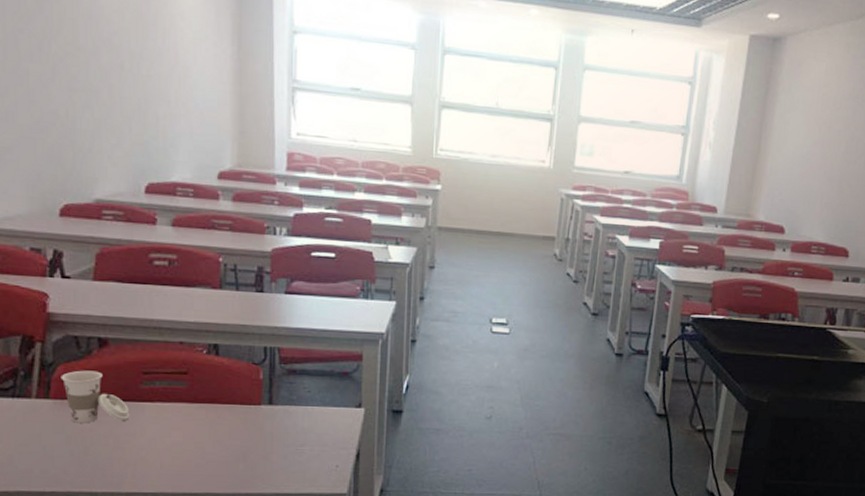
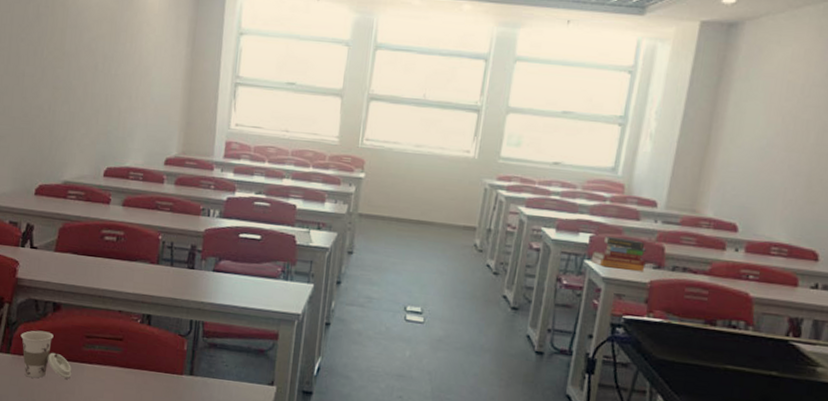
books: none [661,240,710,274] -> present [590,235,647,273]

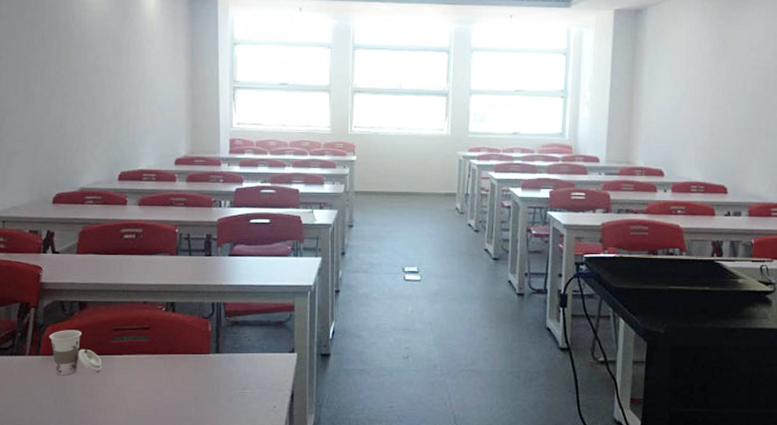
books: present [590,235,647,273] -> none [552,189,596,217]

